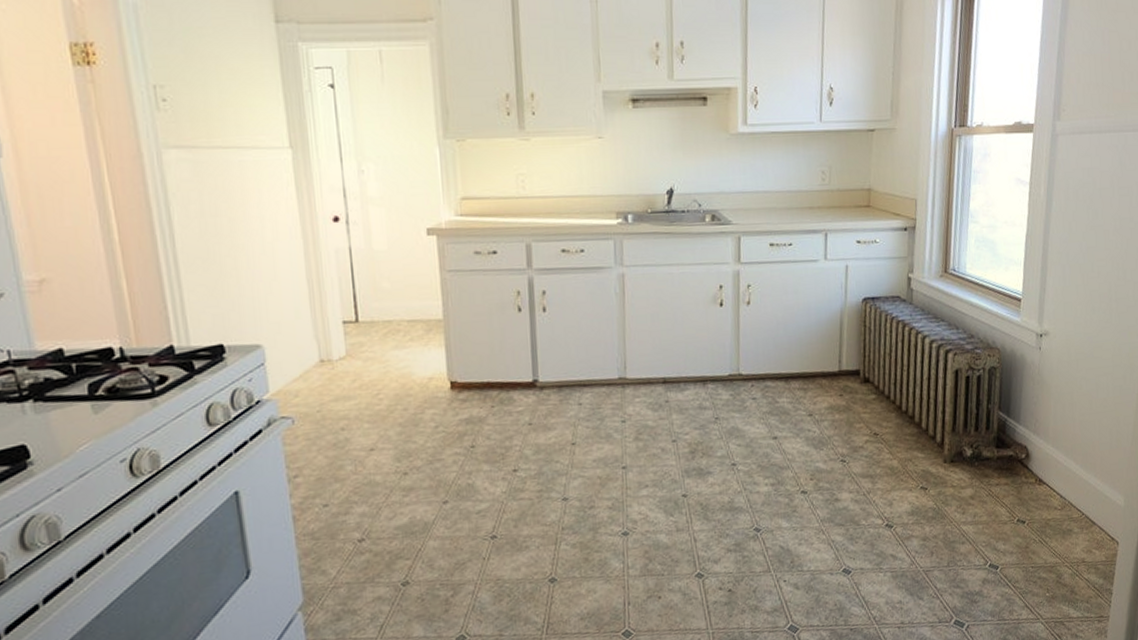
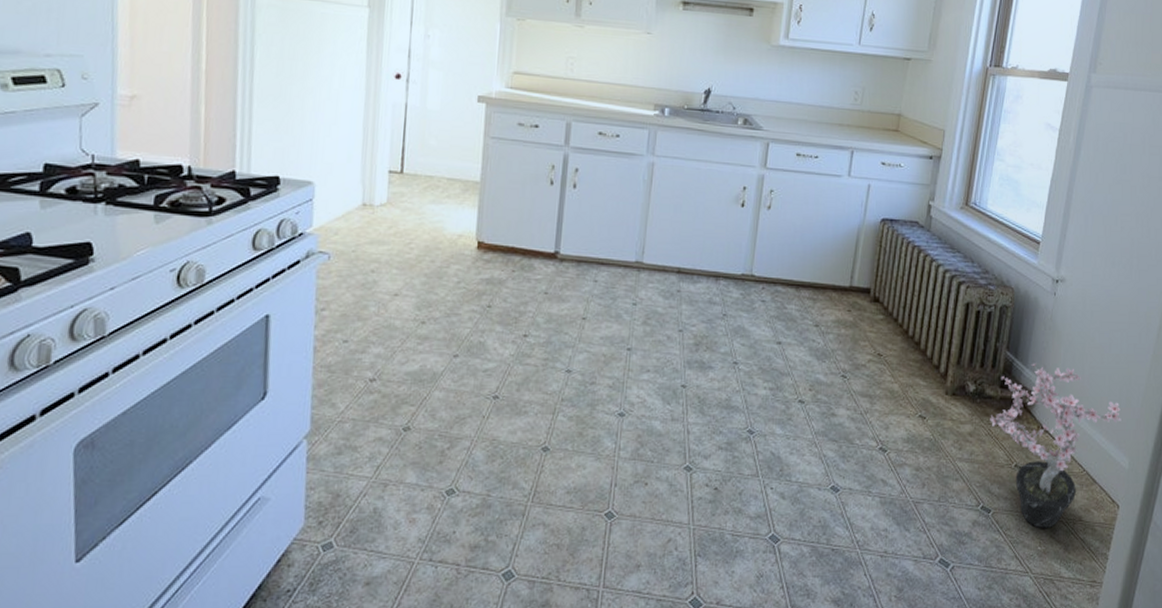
potted plant: none [989,418,1114,576] -> present [990,363,1121,529]

